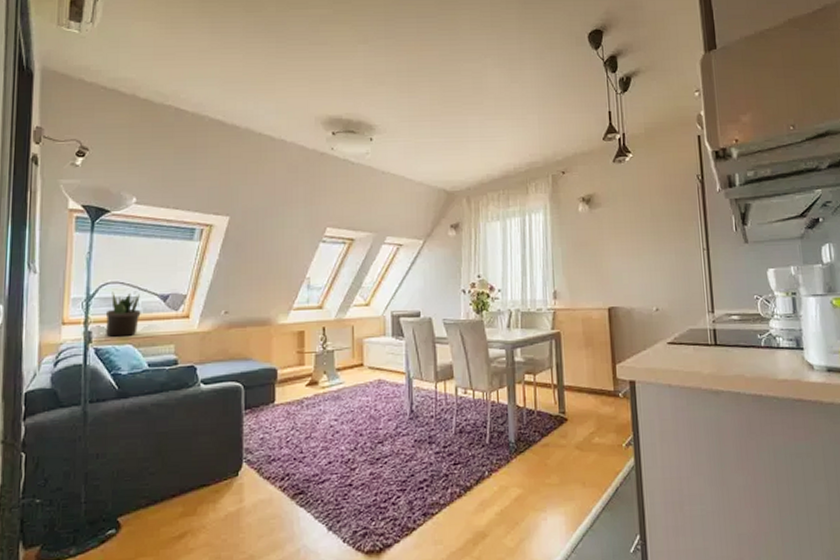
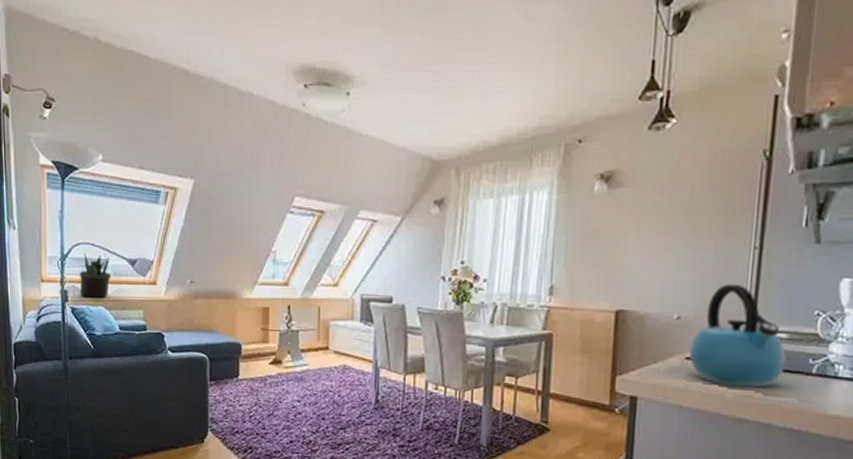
kettle: none [669,278,742,363] -> present [688,283,786,388]

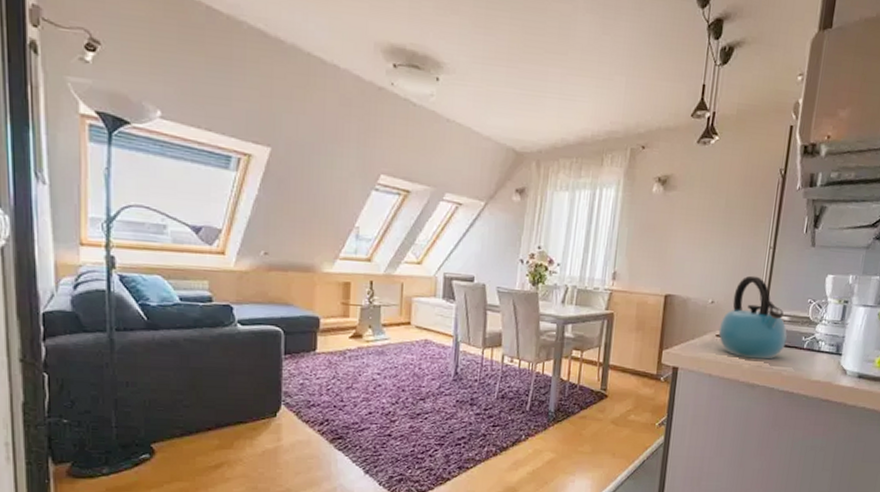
planter: present [79,252,111,298] -> none [129,215,170,266]

